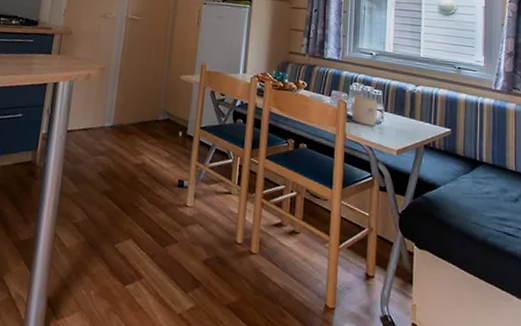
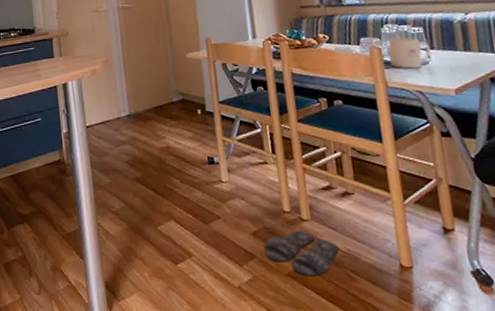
slippers: none [211,263,277,310] -> present [264,231,338,277]

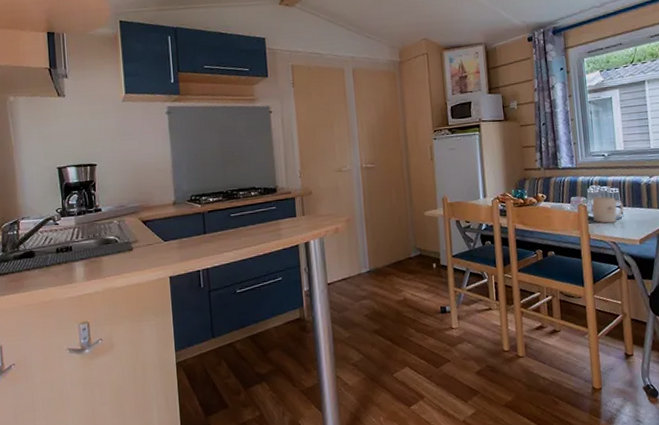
slippers: present [264,231,338,277] -> none [487,366,546,405]

